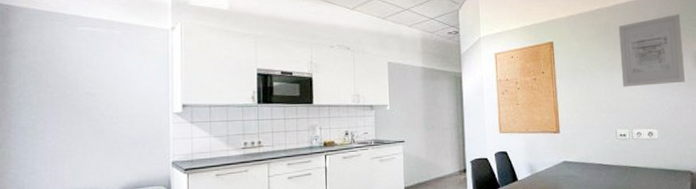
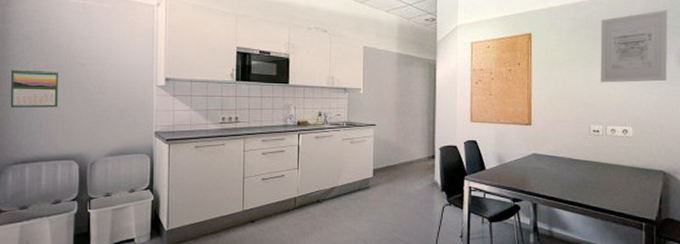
calendar: none [11,101,66,146] -> present [10,68,59,108]

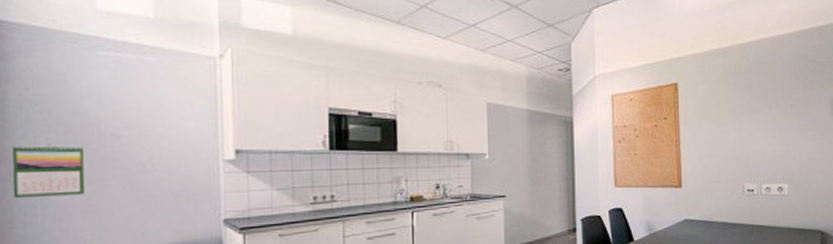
wall art: present [600,10,668,83] -> none [750,55,820,137]

